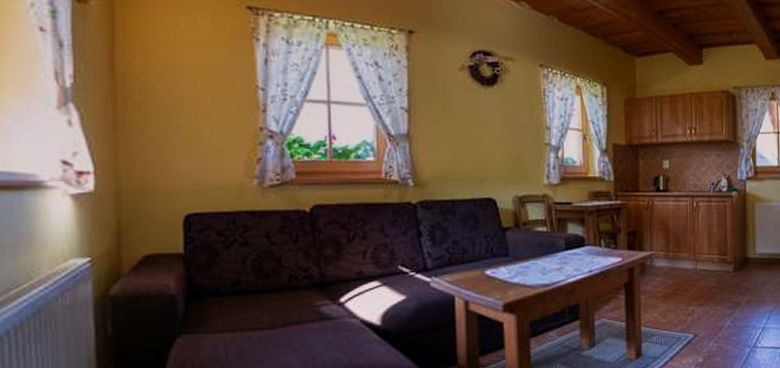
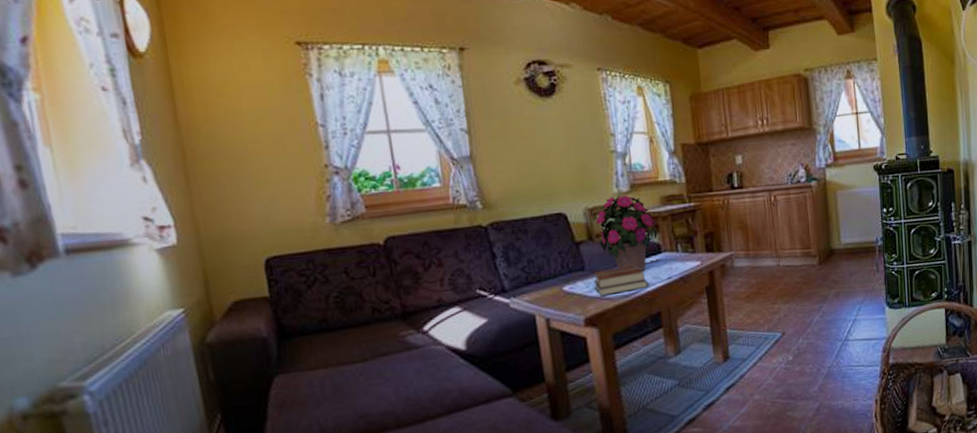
books: none [515,256,569,284] -> present [593,265,649,297]
potted flower: none [523,186,582,262] -> present [595,194,657,272]

